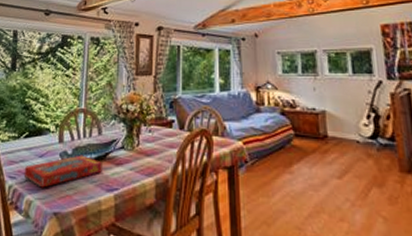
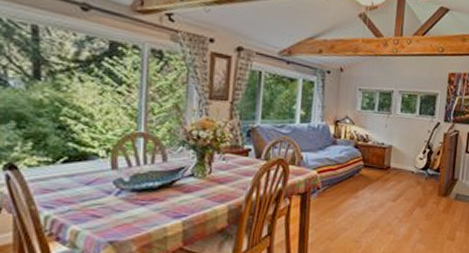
snack box: present [23,155,102,188] -> none [65,182,168,217]

